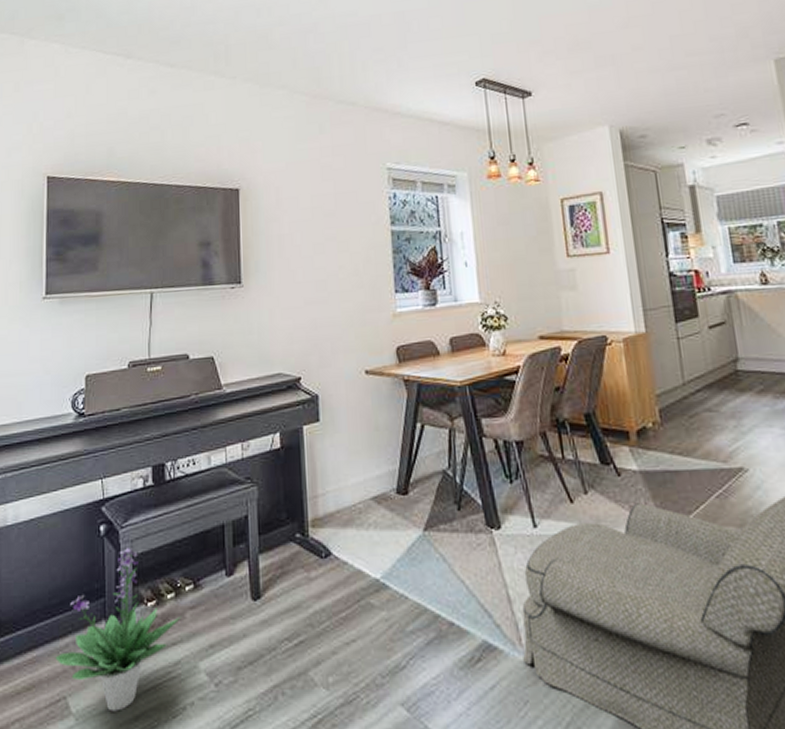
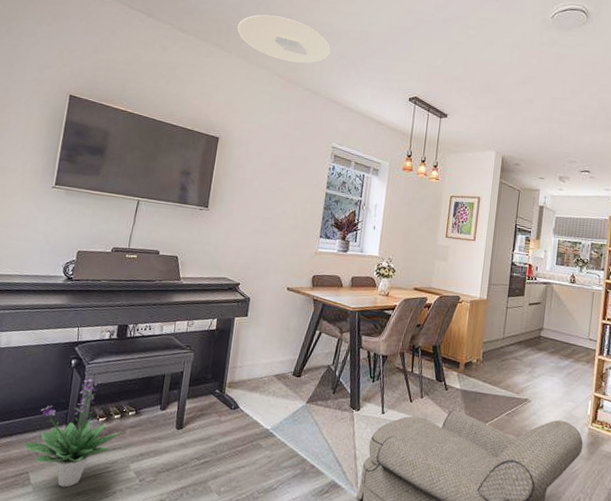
ceiling light: none [238,18,360,73] -> present [237,14,331,64]

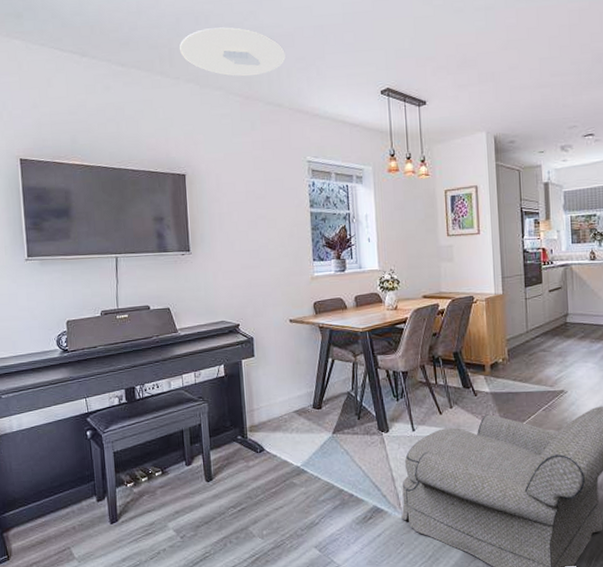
potted plant: present [24,379,123,487] -> none [59,447,154,556]

